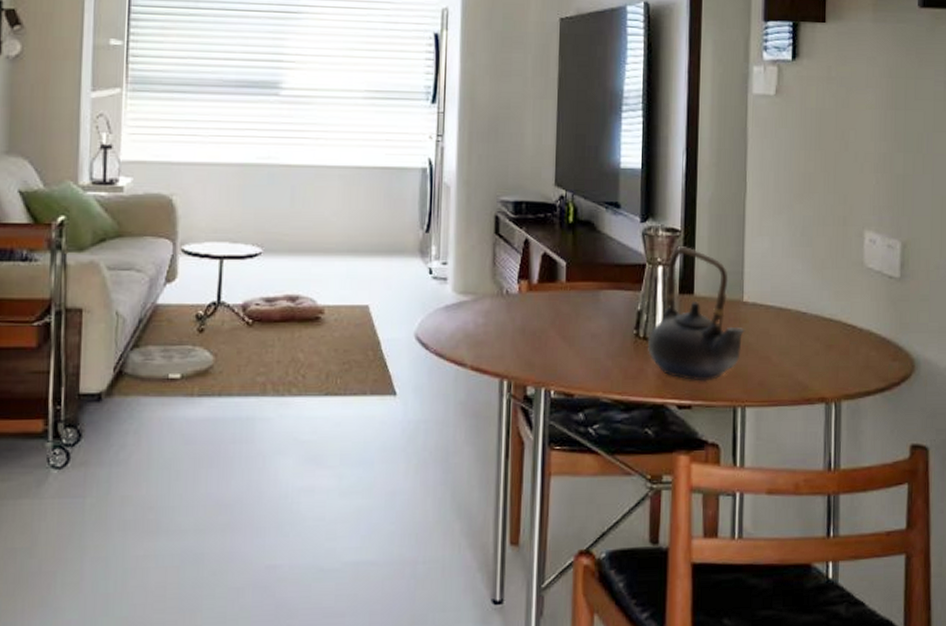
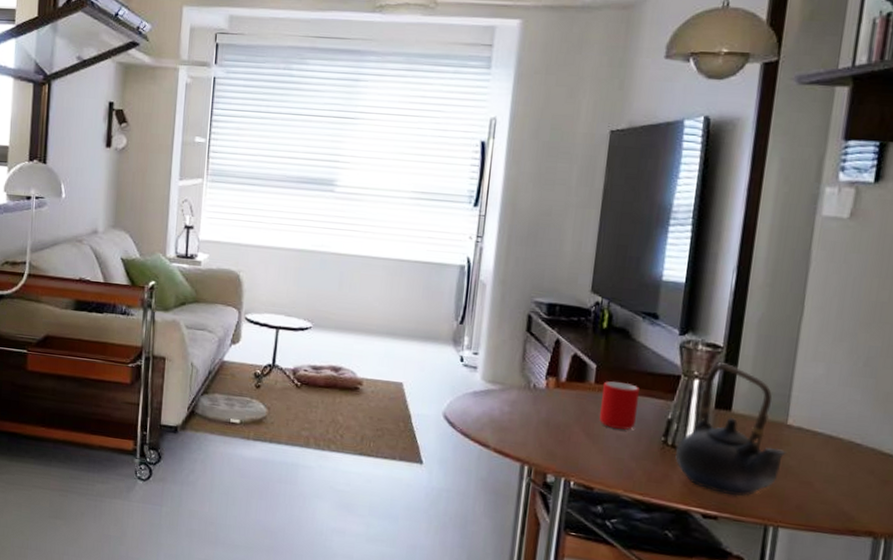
cup: none [574,278,609,327] -> present [599,381,639,430]

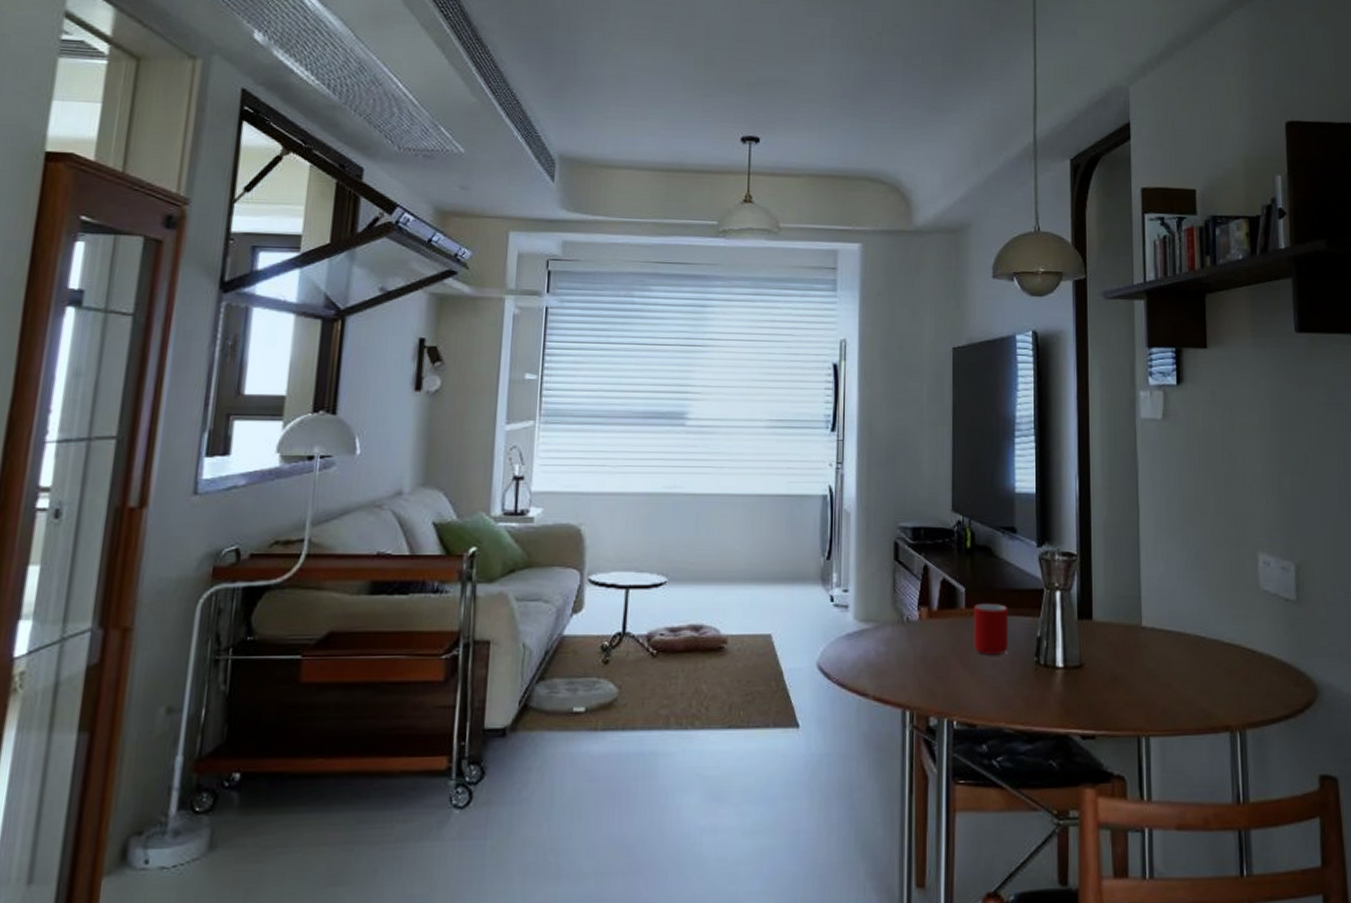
teapot: present [675,363,786,496] -> none [1048,571,1145,710]

